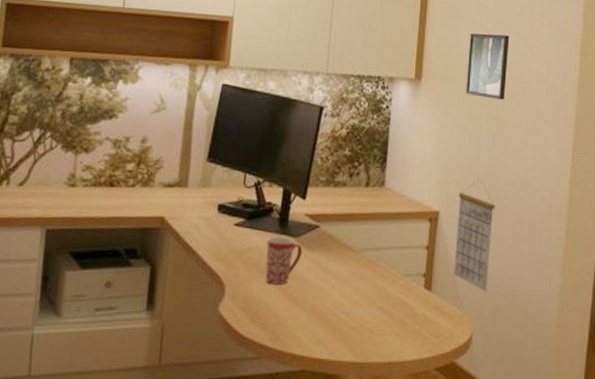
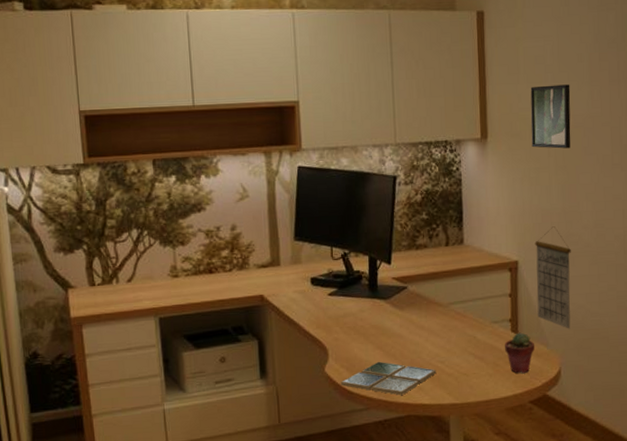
drink coaster: none [233,305,340,346] -> present [340,361,437,395]
mug: present [265,236,303,284] -> none [360,300,395,344]
potted succulent: none [415,289,447,335] -> present [505,332,534,373]

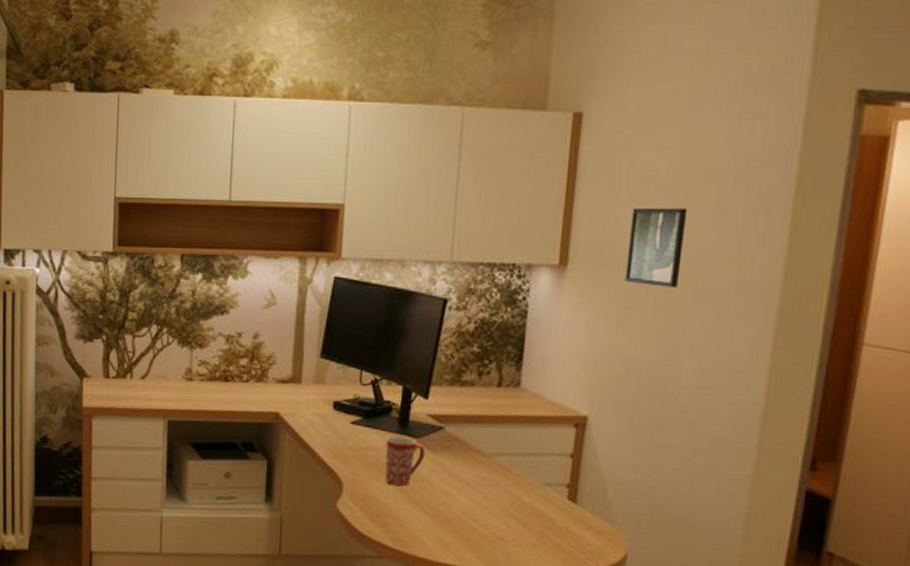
drink coaster: present [340,361,437,395] -> none [352,506,467,549]
mug: none [360,300,395,344] -> present [385,436,425,486]
potted succulent: present [505,332,534,373] -> none [556,502,596,551]
calendar: present [534,226,571,329] -> none [605,381,661,509]

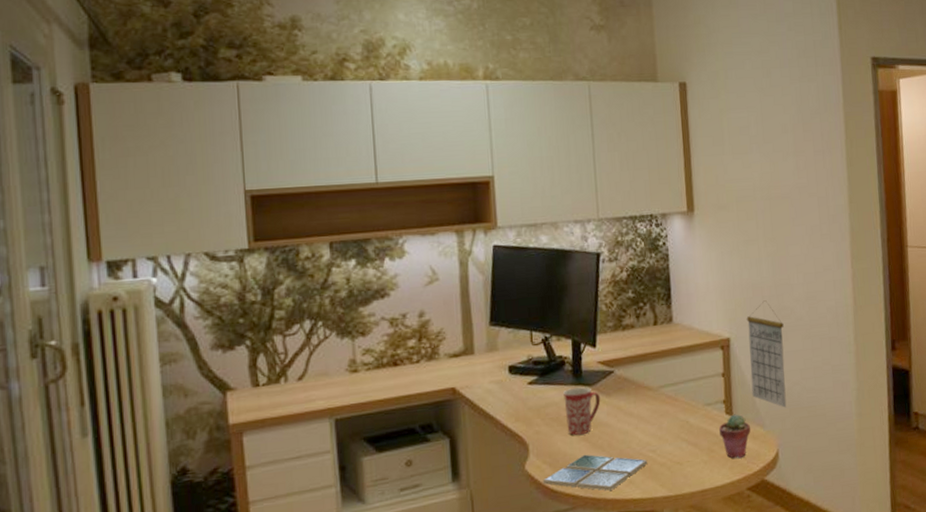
drink coaster: none [352,506,467,549] -> present [542,454,648,491]
potted succulent: none [556,502,596,551] -> present [719,414,750,459]
calendar: none [605,381,661,509] -> present [746,300,787,408]
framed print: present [624,207,688,288] -> none [736,155,779,220]

